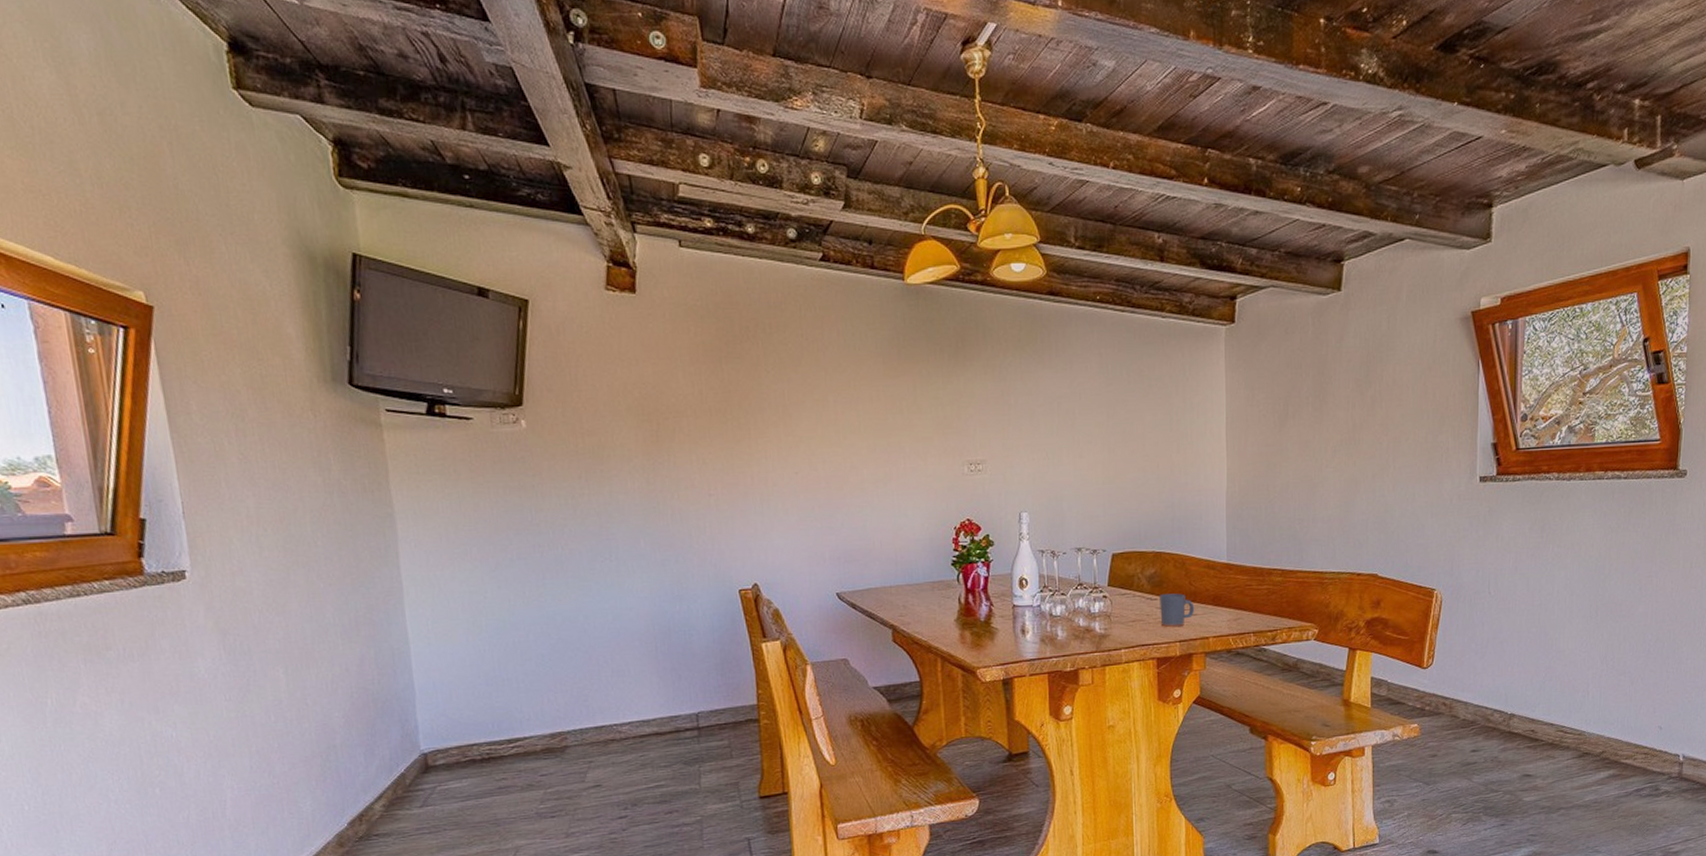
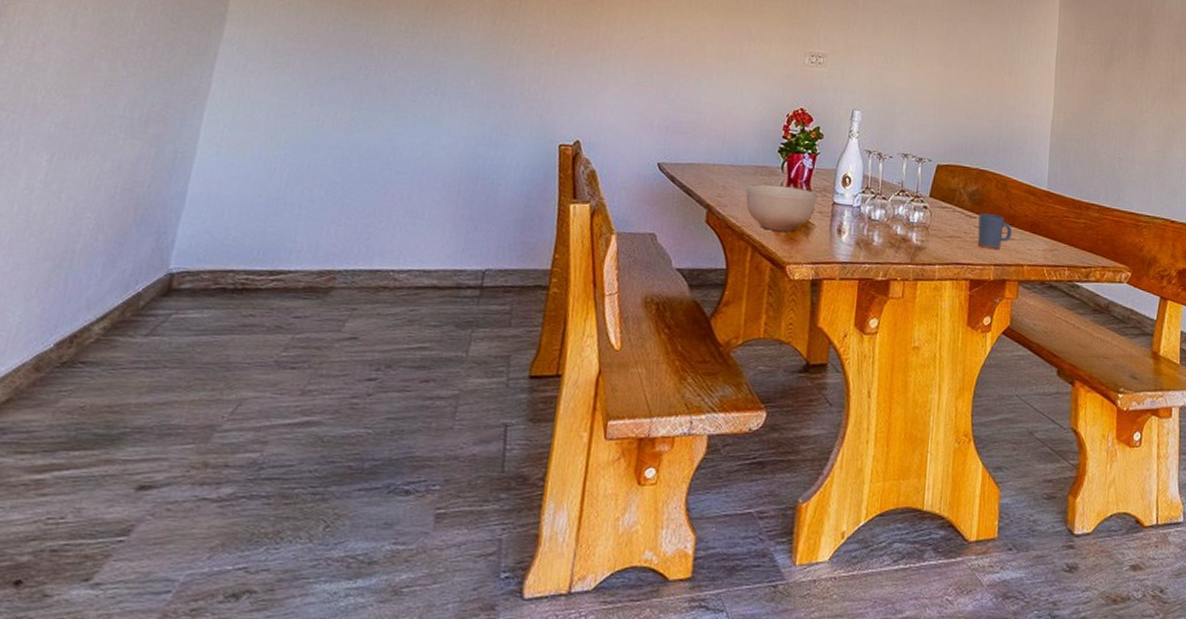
bowl: none [926,596,997,640] -> present [746,183,817,232]

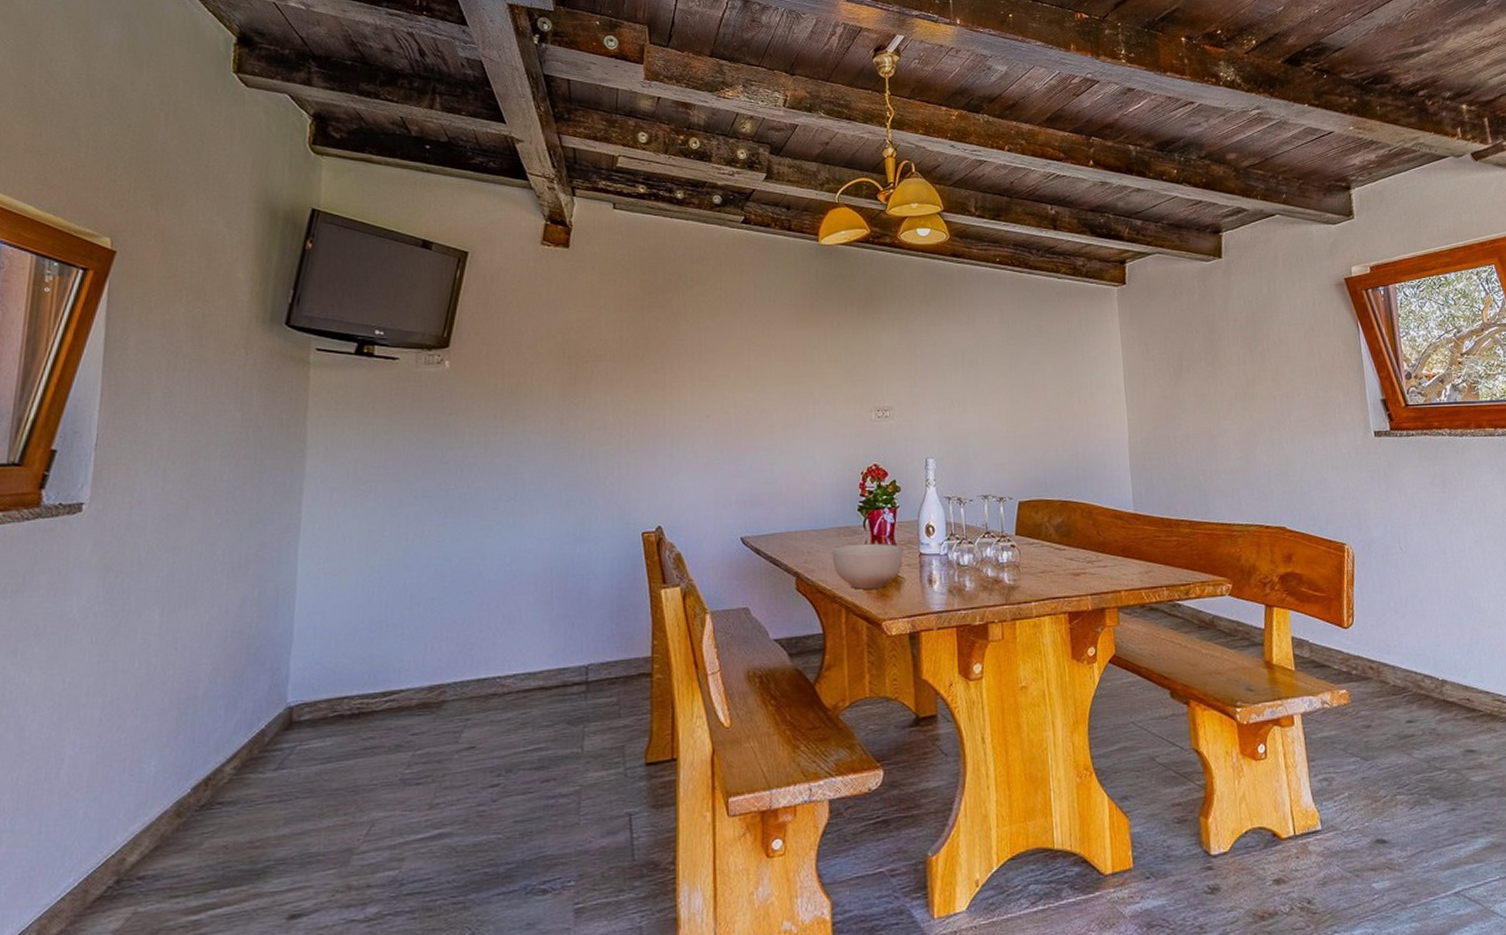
mug: present [977,213,1013,249] -> none [1068,544,1105,579]

